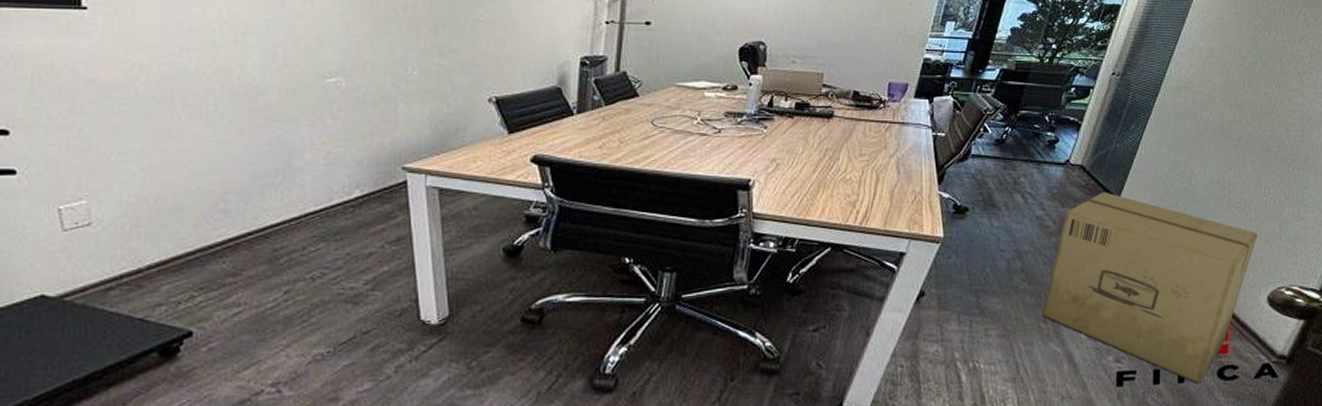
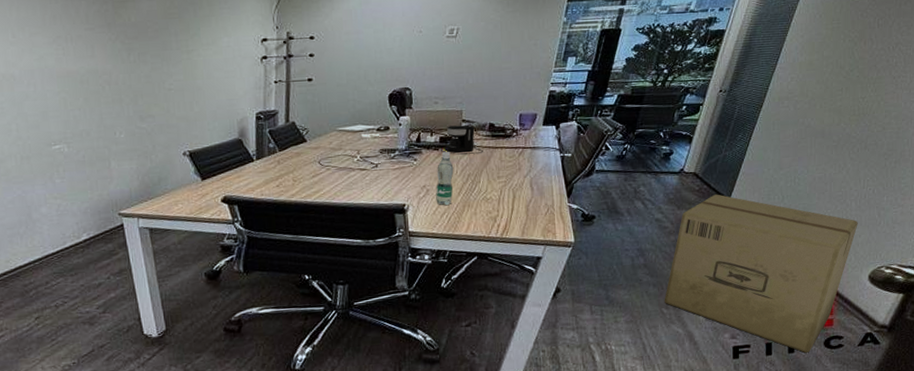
bottle: none [787,119,810,185] -> present [435,151,454,206]
coffee maker: none [795,90,844,125] -> present [440,124,483,155]

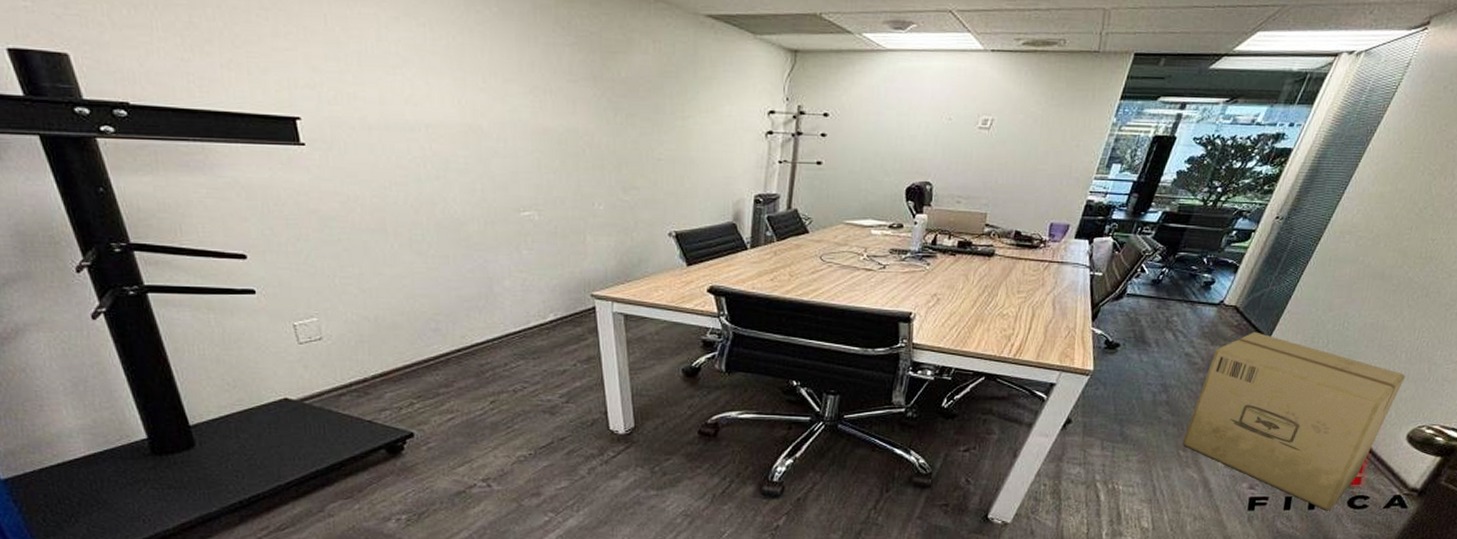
bottle: present [435,151,454,206] -> none [946,257,970,319]
coffee maker: present [440,124,483,155] -> none [956,229,1005,263]

